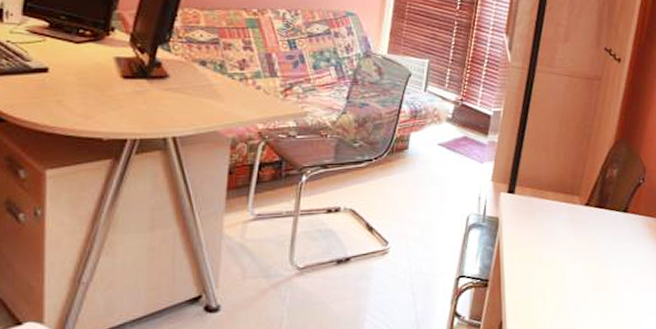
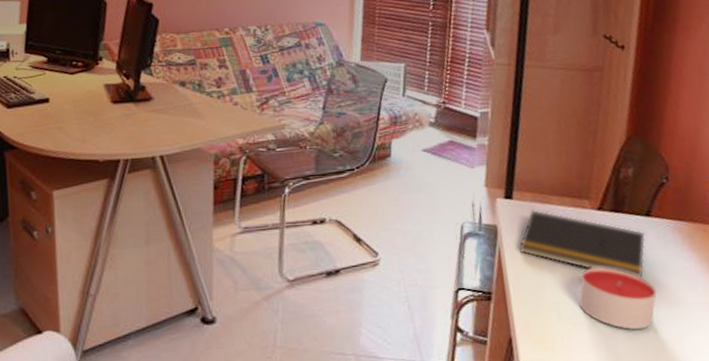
notepad: none [515,204,622,268] -> present [518,210,646,279]
candle: none [562,257,626,312] -> present [579,267,657,330]

